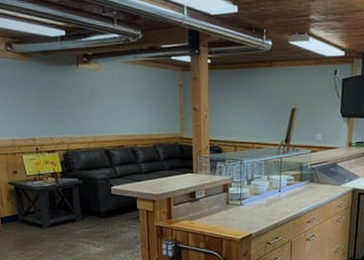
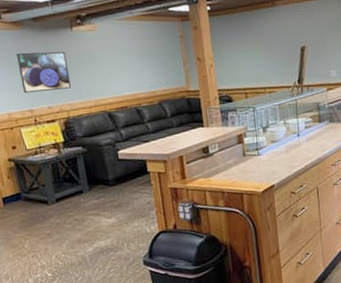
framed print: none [24,83,72,123] -> present [17,51,71,94]

